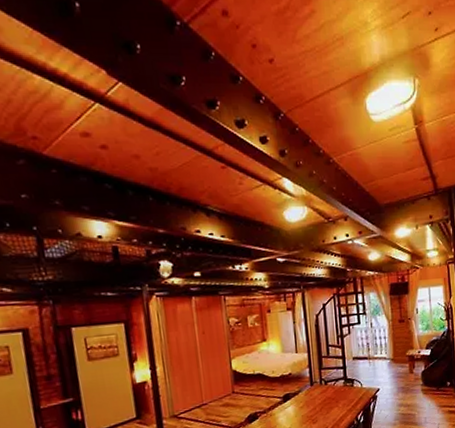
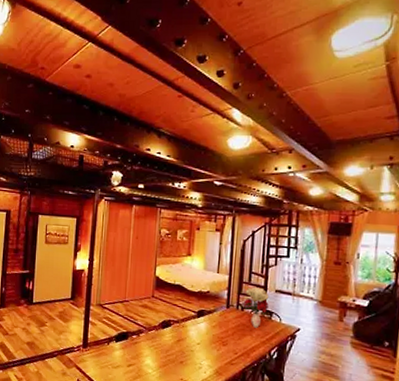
flower bouquet: none [325,359,349,399] -> present [243,287,269,328]

